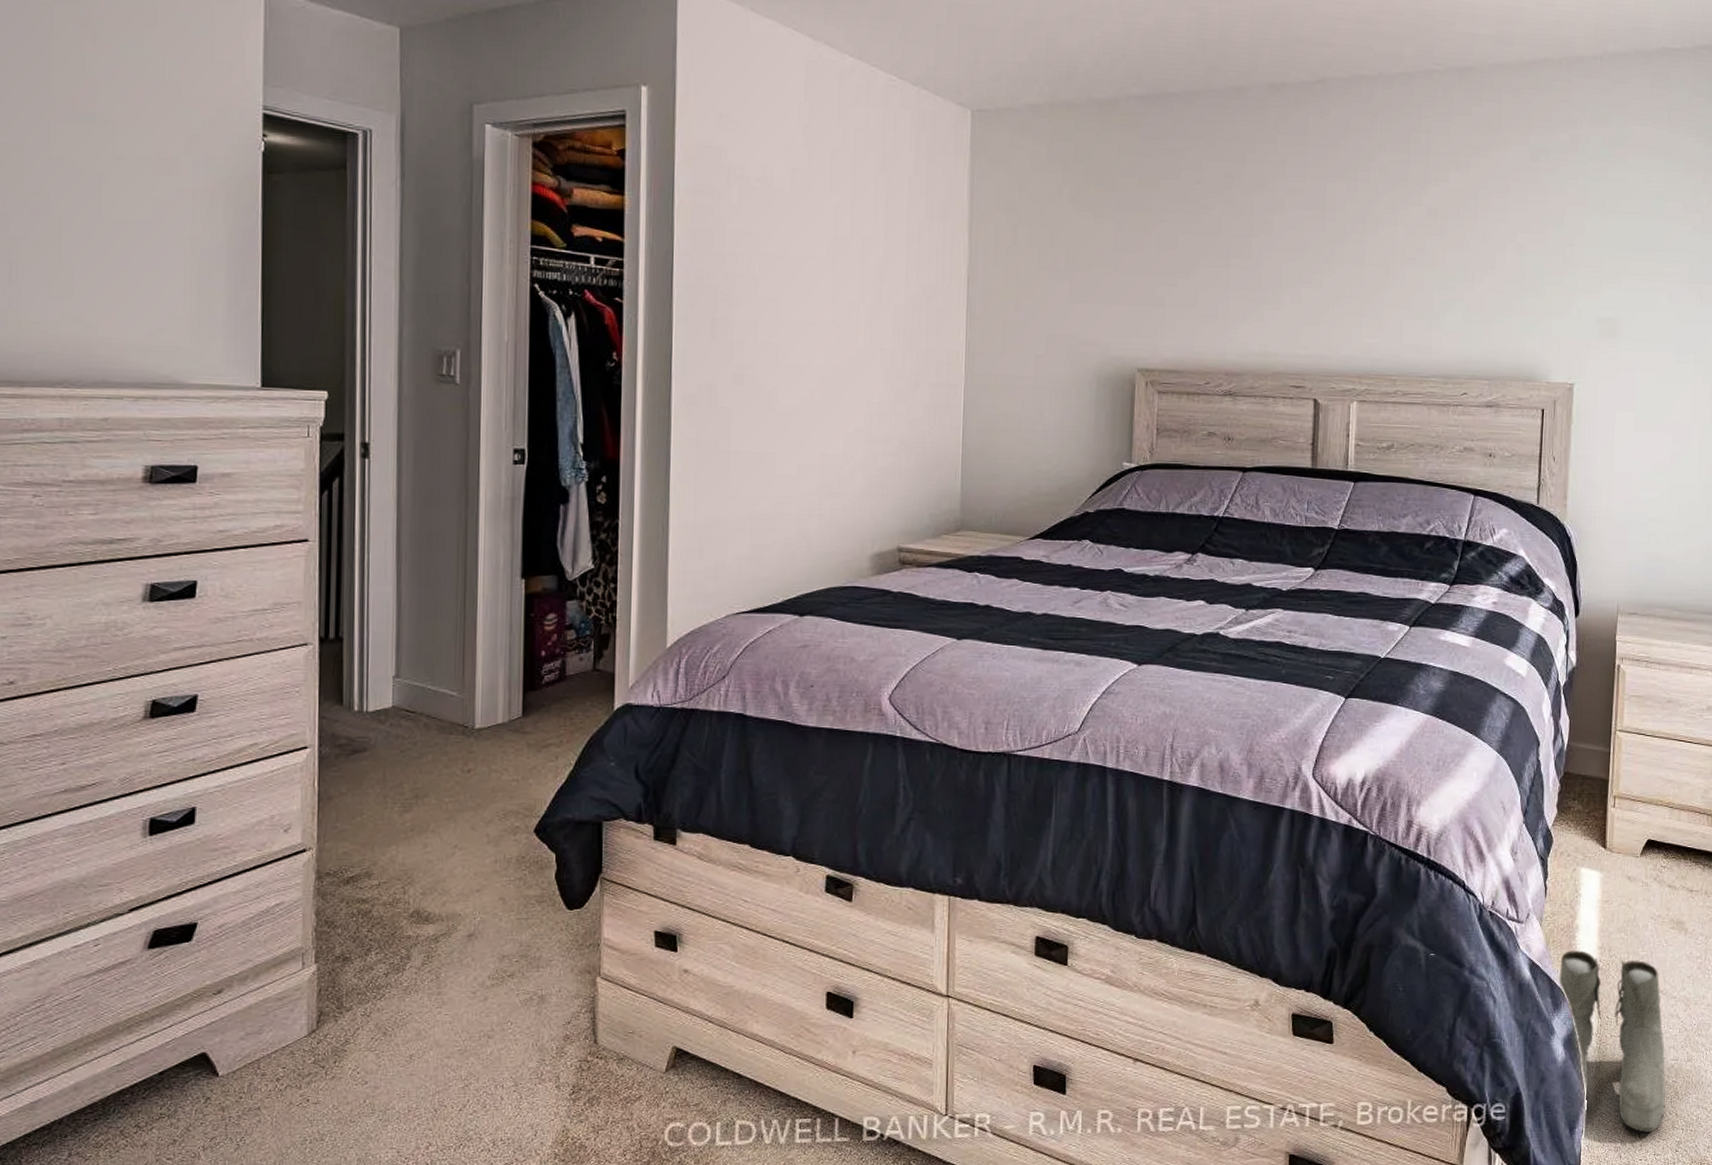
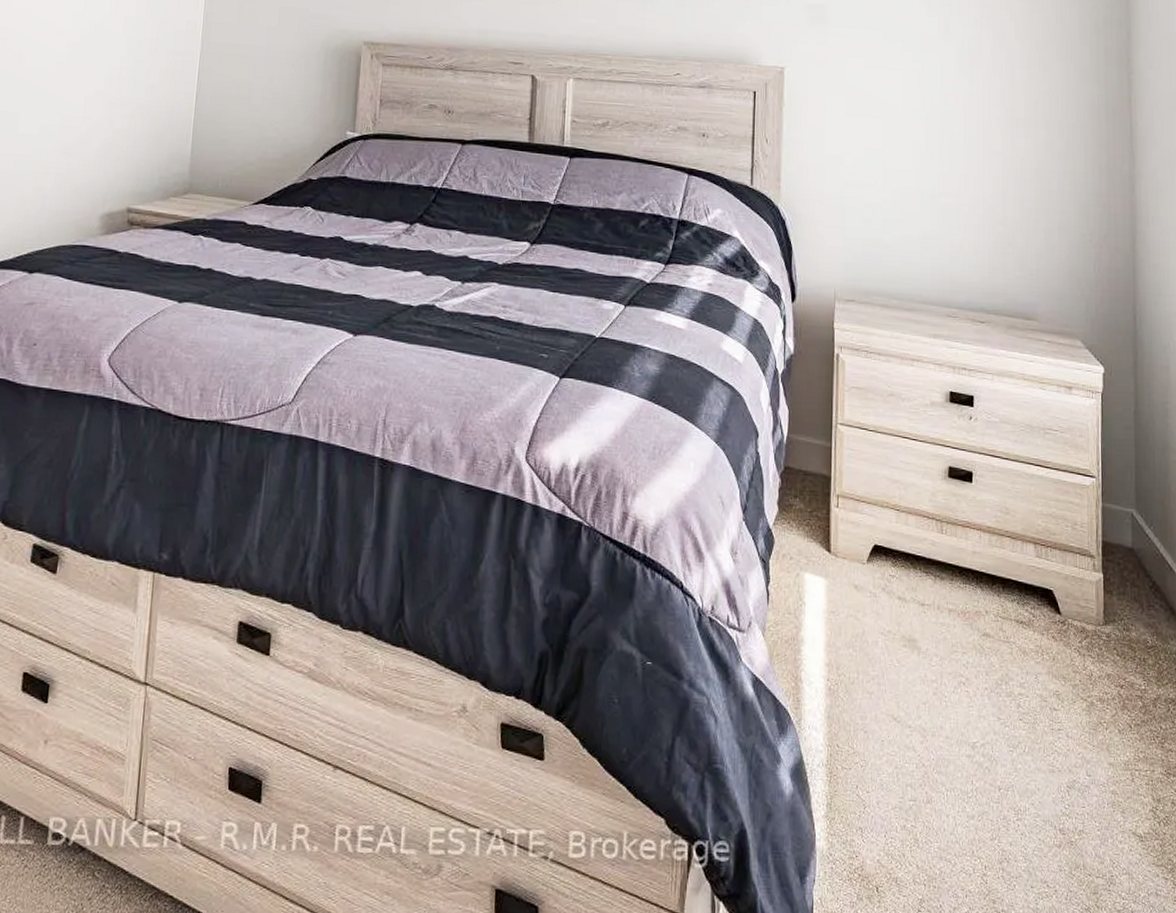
boots: present [1559,950,1666,1133] -> none [784,666,905,886]

